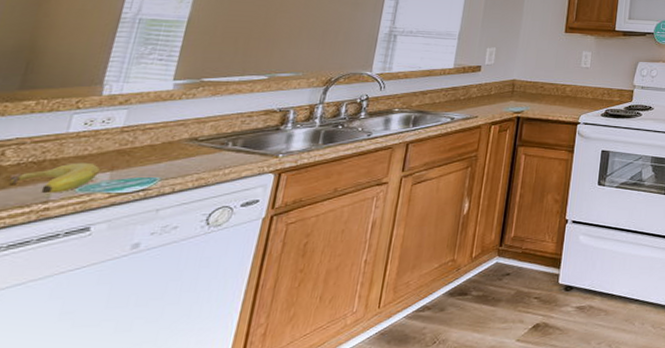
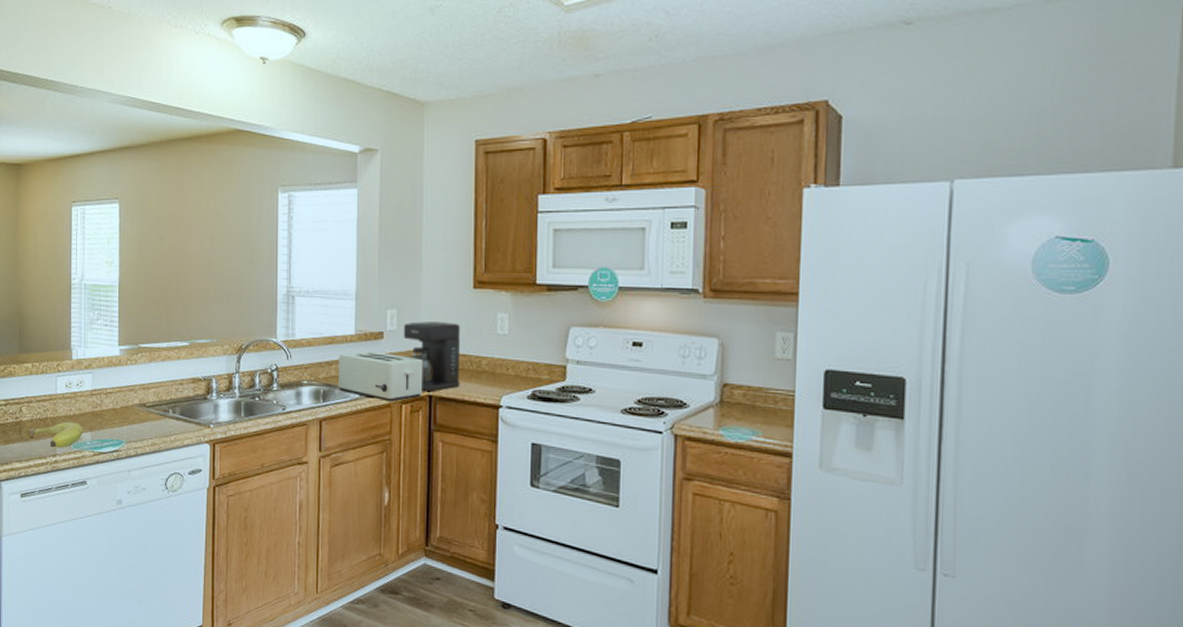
toaster: none [430,82,516,124] -> present [337,351,424,402]
coffee maker: none [499,57,551,115] -> present [403,321,460,393]

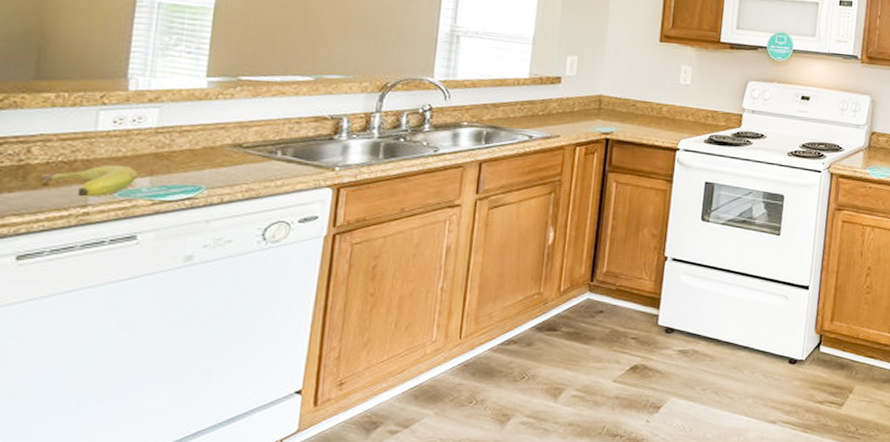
toaster: present [337,351,424,402] -> none [504,94,603,145]
coffee maker: present [403,321,460,393] -> none [582,69,643,136]

